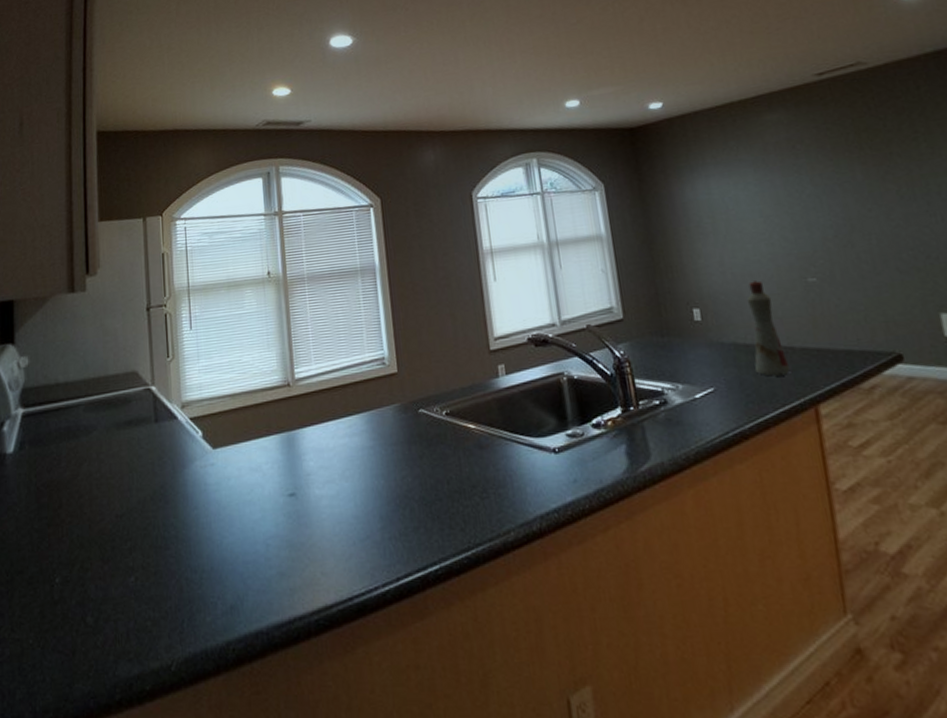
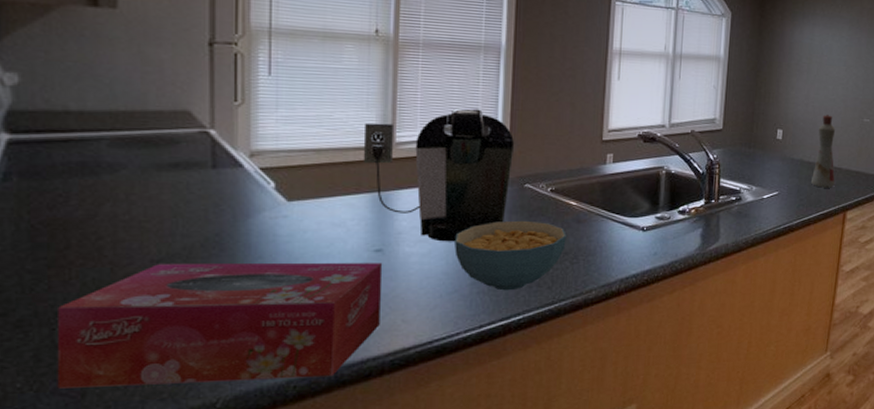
tissue box: none [55,508,302,646] -> present [57,263,383,389]
coffee maker: none [267,334,405,481] -> present [363,108,515,242]
cereal bowl: none [359,450,472,535] -> present [455,220,567,291]

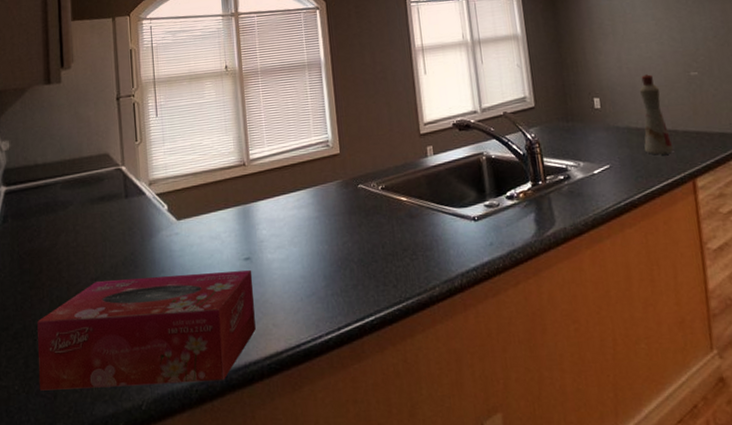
coffee maker: present [363,108,515,242] -> none [225,120,346,247]
cereal bowl: present [455,220,567,291] -> none [306,220,403,292]

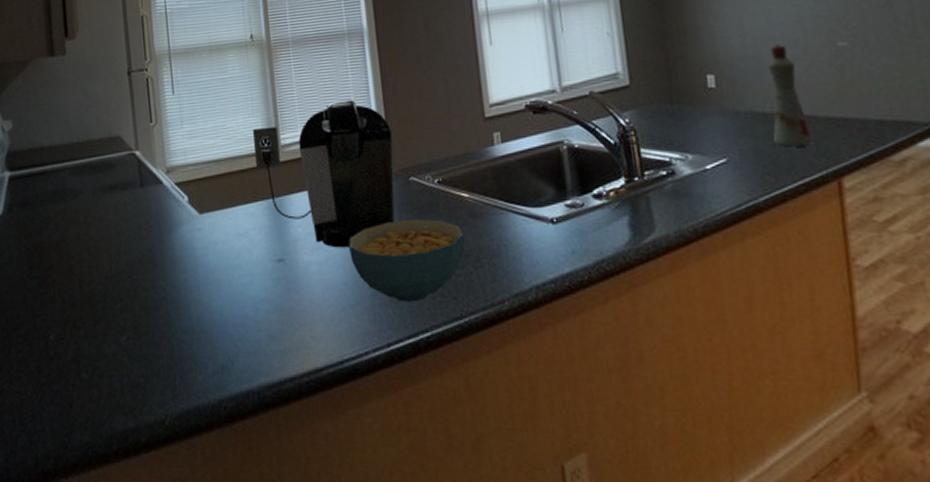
tissue box: present [37,270,256,391] -> none [49,274,291,398]
coffee maker: none [225,120,346,247] -> present [253,100,395,248]
cereal bowl: none [306,220,403,292] -> present [348,219,465,303]

